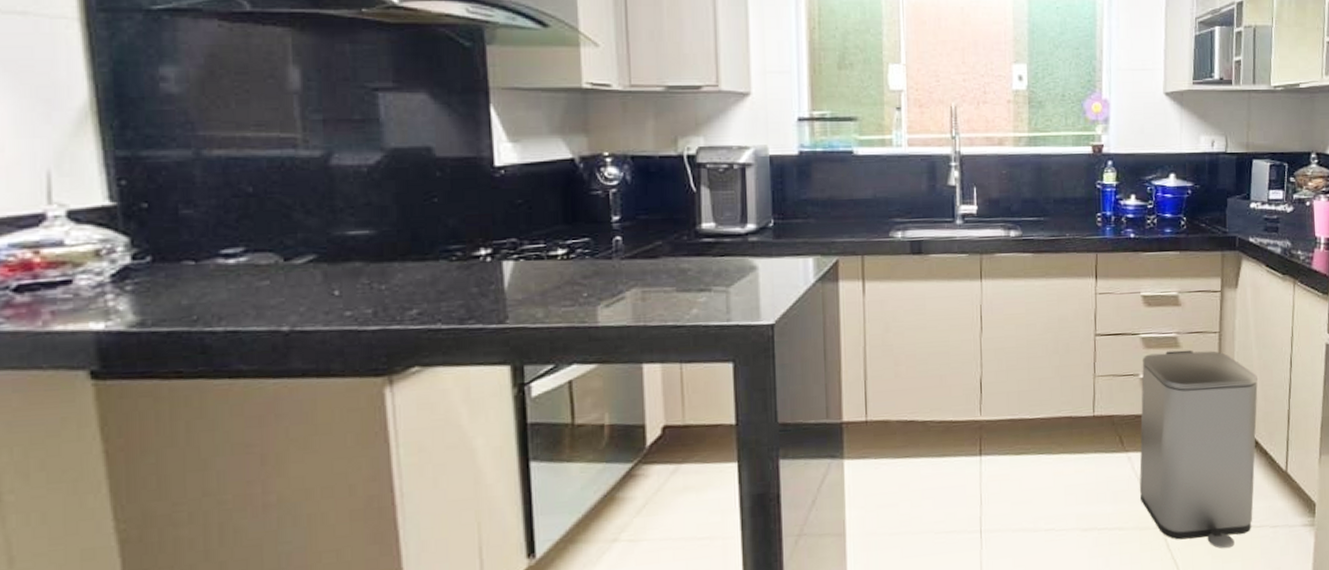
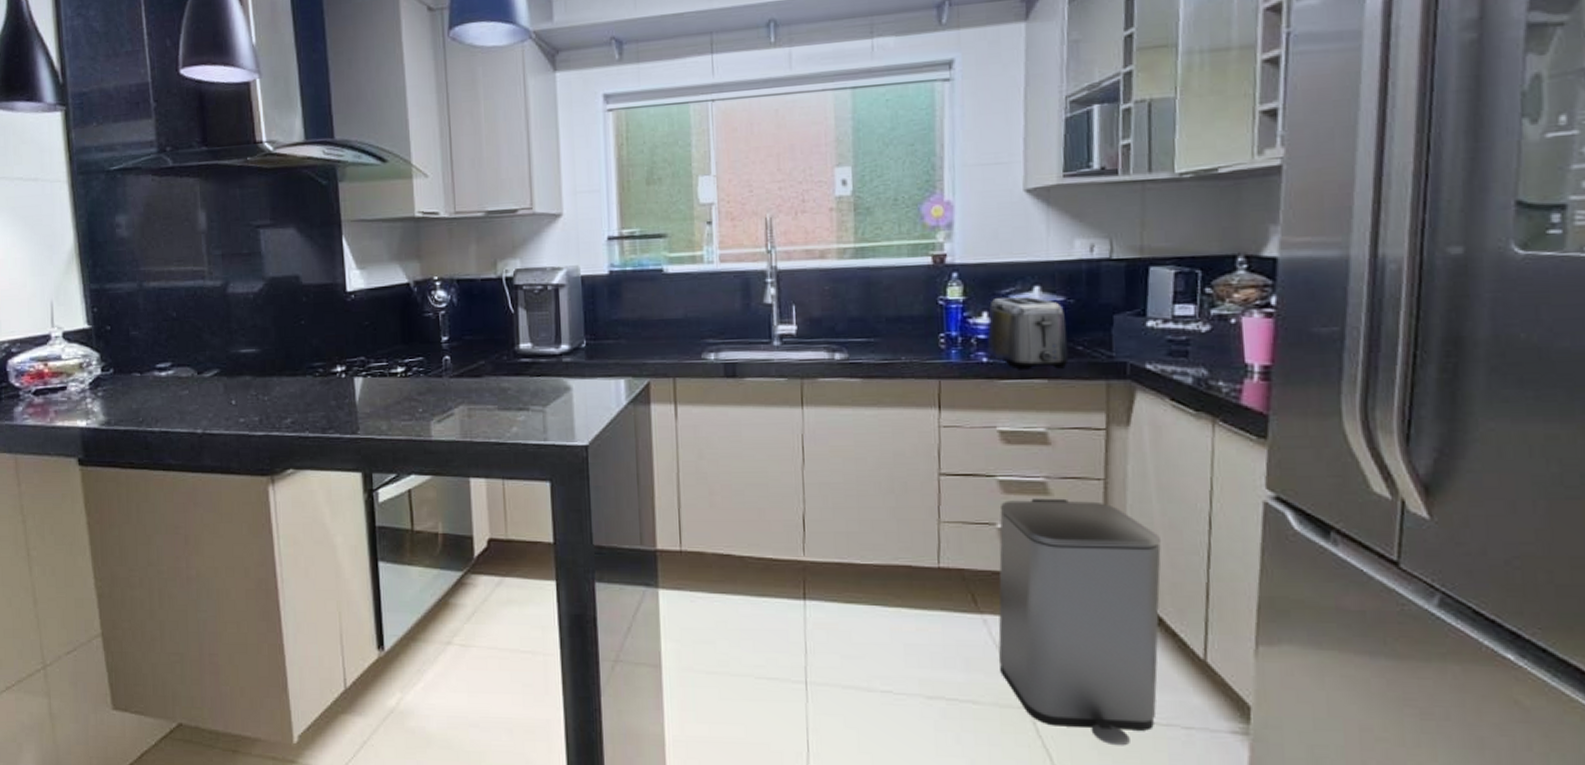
toaster: none [1134,182,1195,244] -> present [987,297,1069,370]

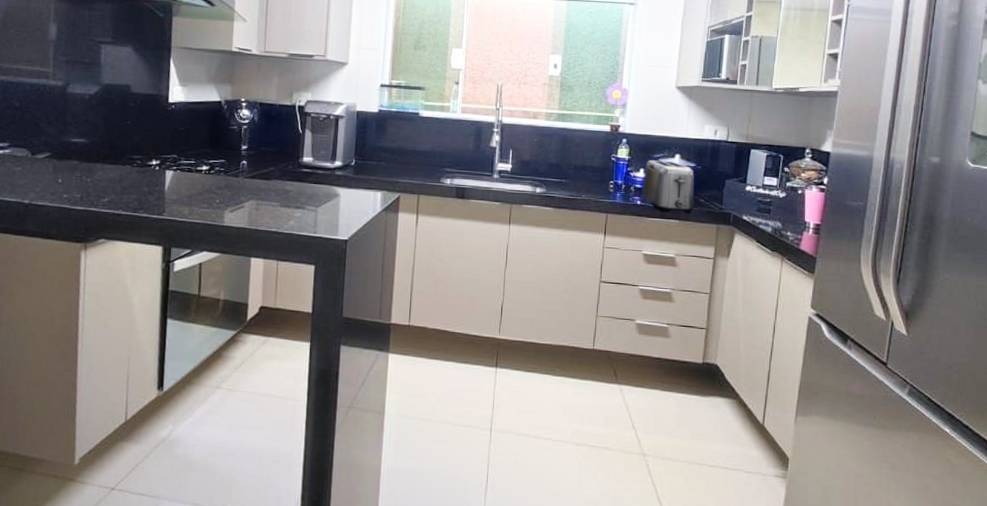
pedal bin: present [998,498,1162,746] -> none [627,304,743,484]

